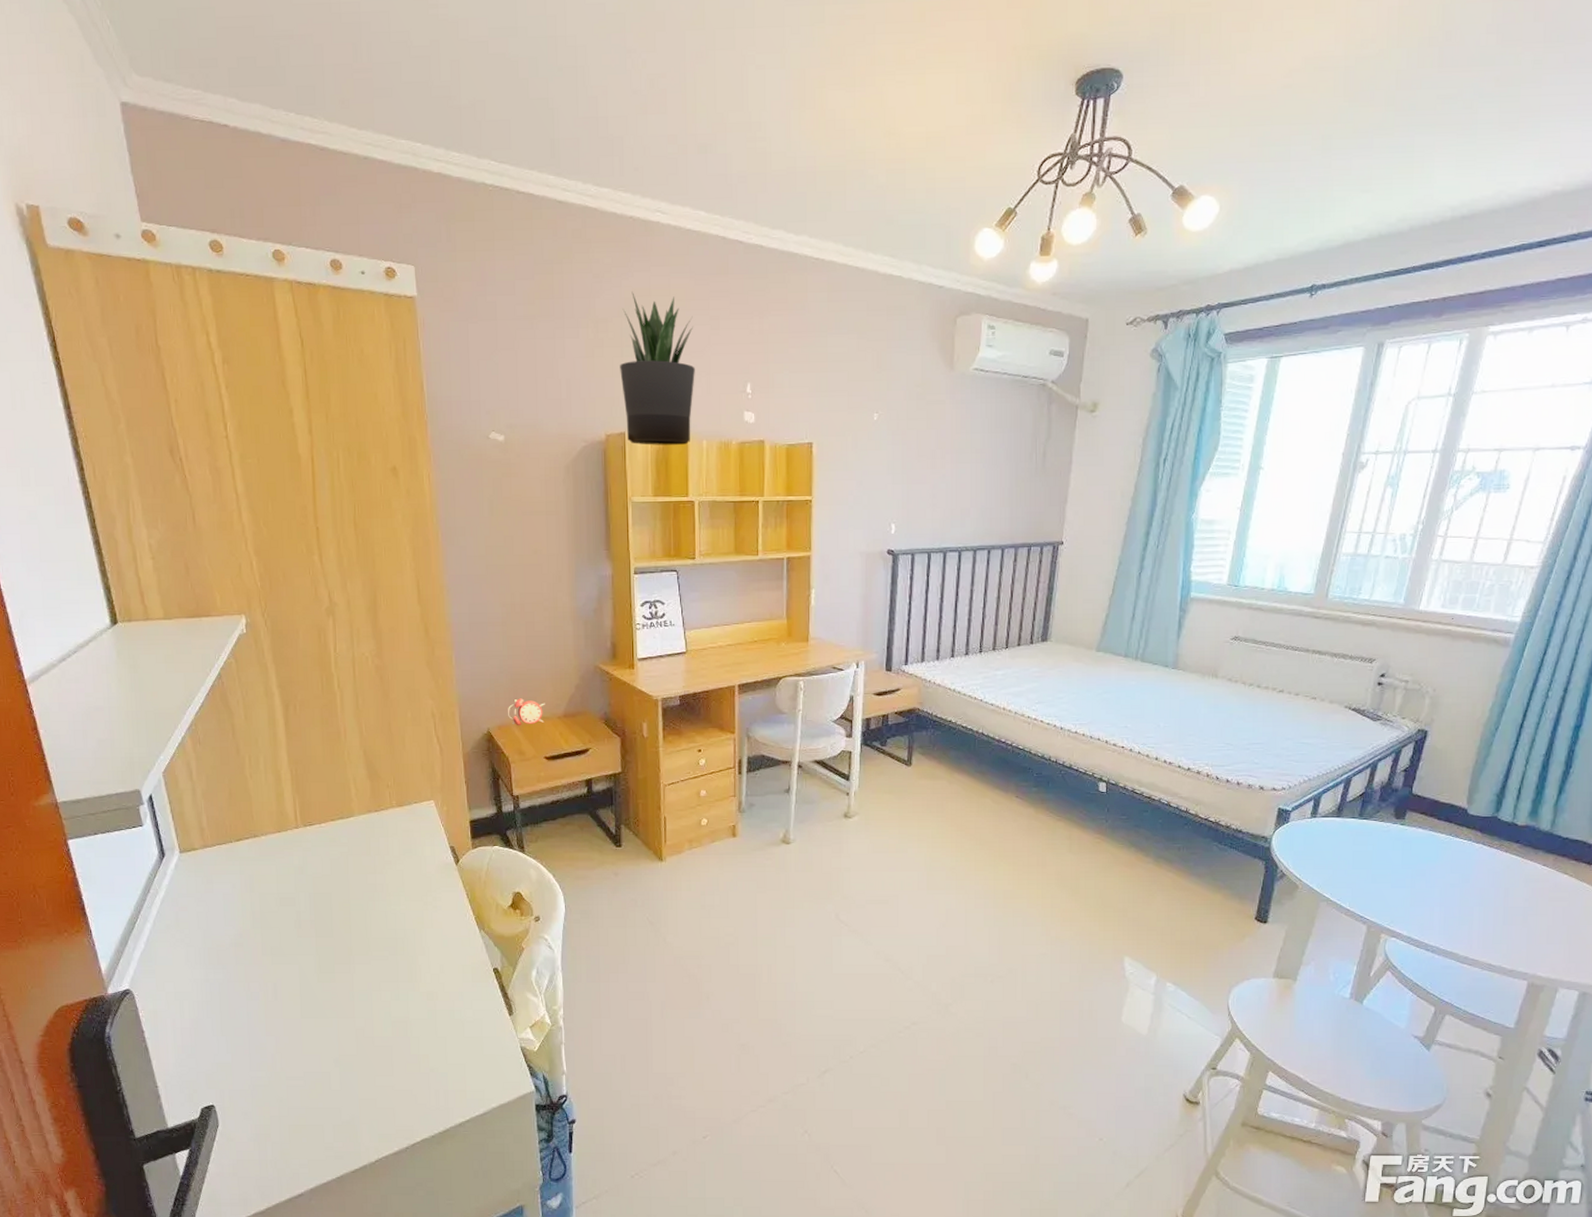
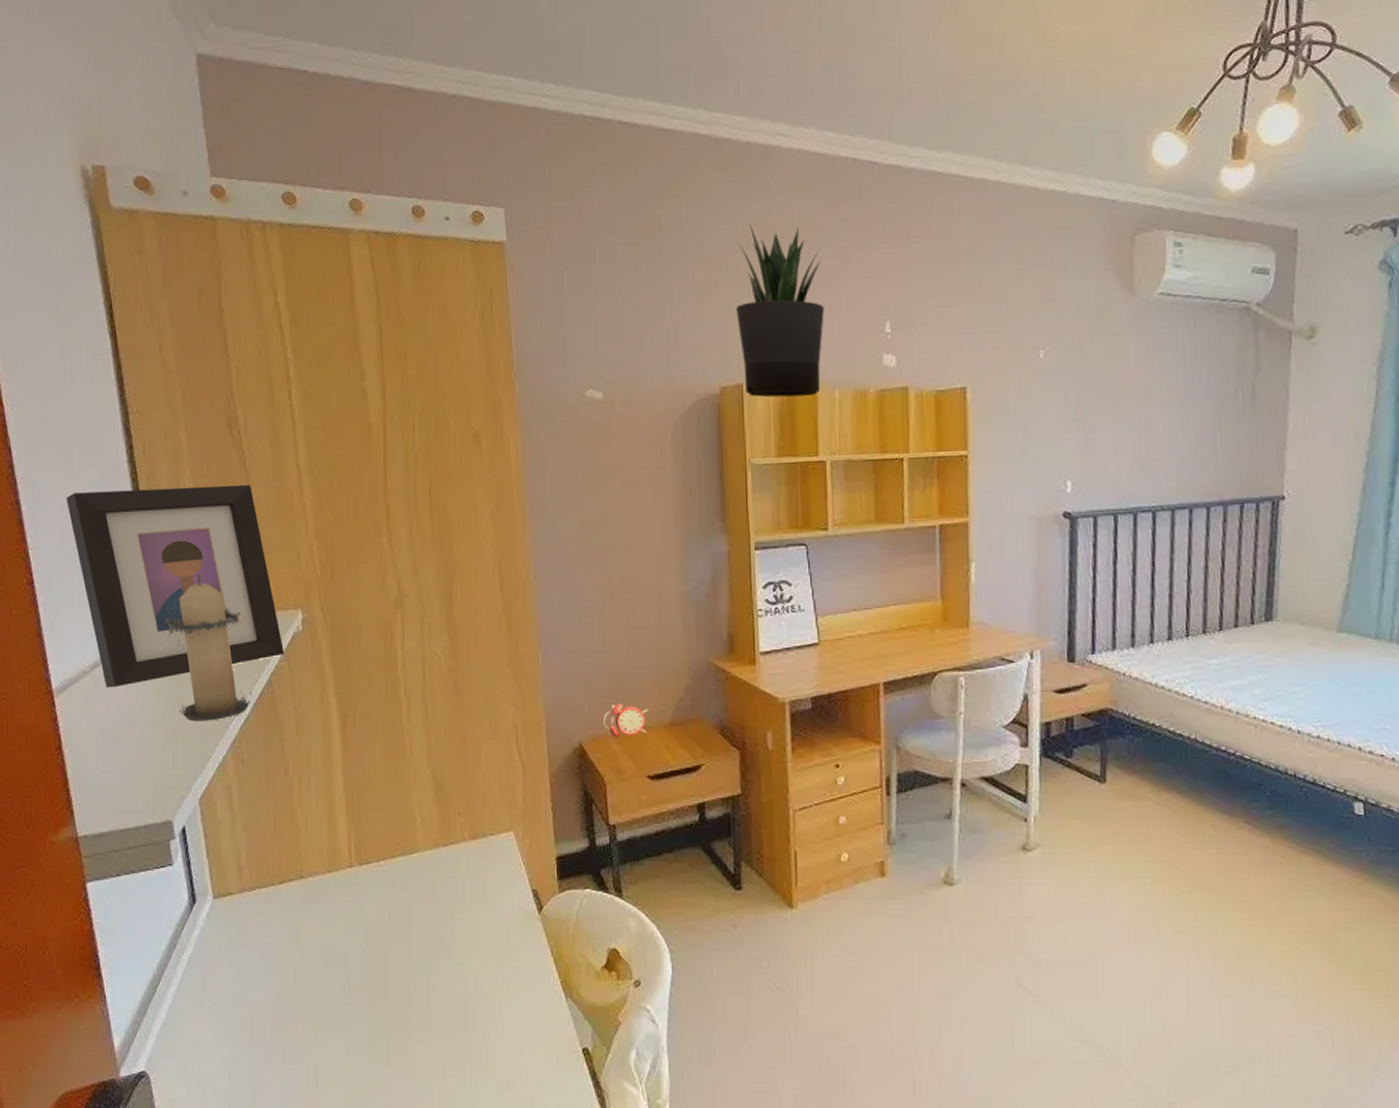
picture frame: none [24,505,232,679] -> present [66,484,285,688]
candle: none [123,582,205,708] -> present [166,573,253,722]

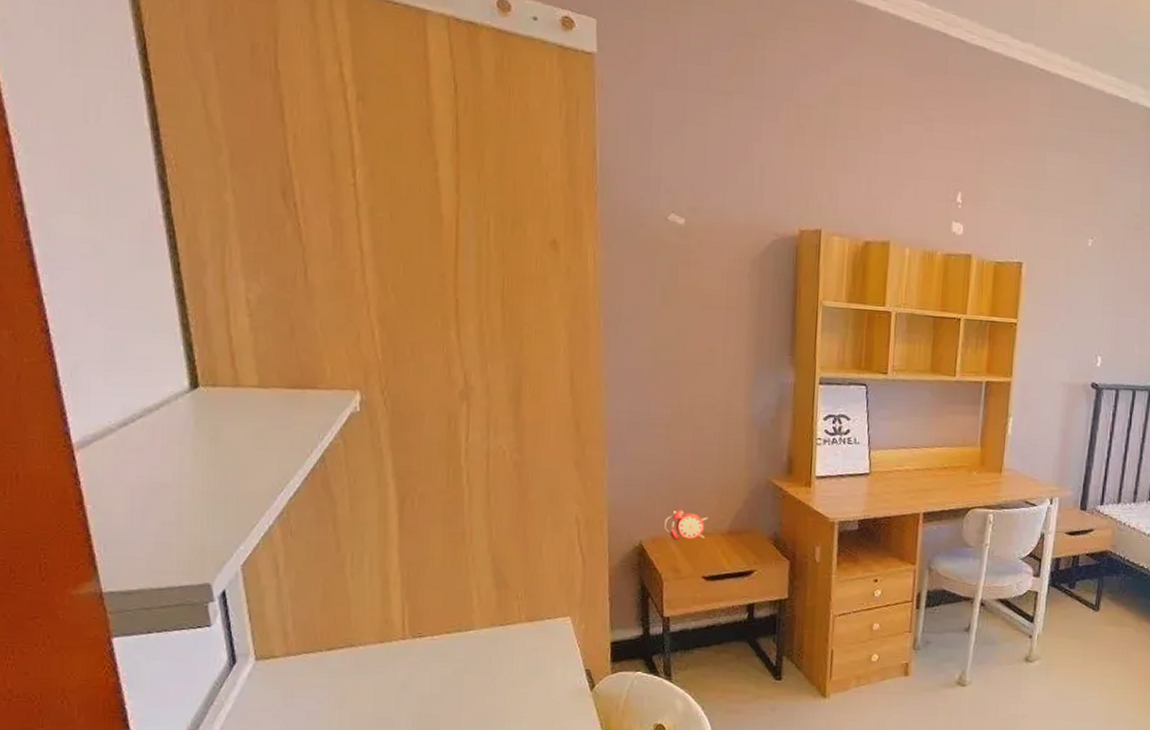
picture frame: present [66,484,285,688] -> none [88,242,340,449]
candle: present [166,573,253,722] -> none [206,342,303,491]
planter: present [736,224,824,398] -> none [821,78,905,250]

